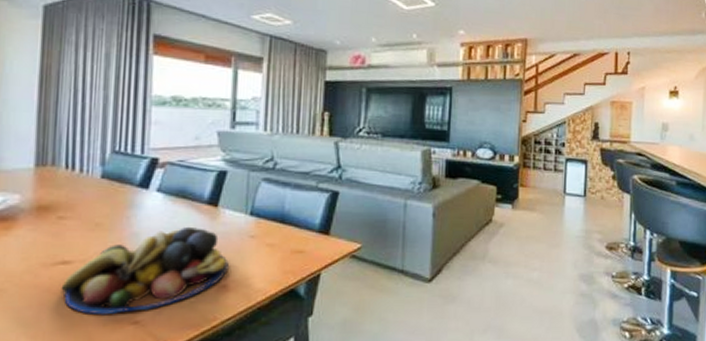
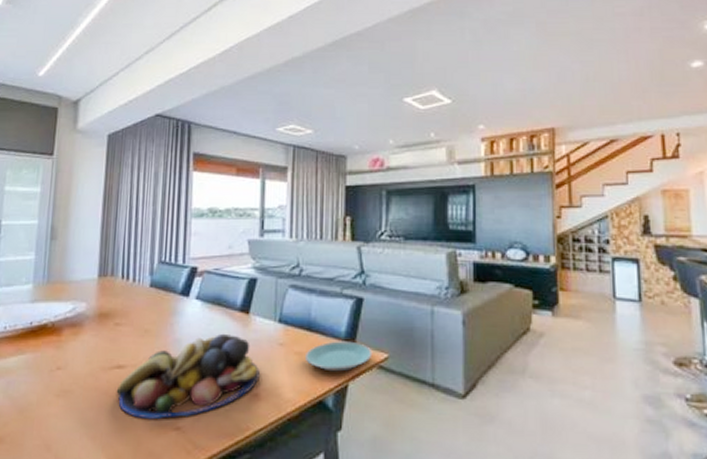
plate: none [278,233,346,262] -> present [306,341,373,372]

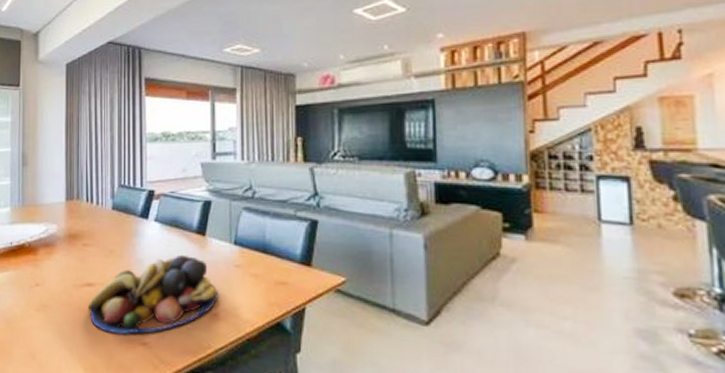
plate: present [306,341,373,372] -> none [262,263,329,295]

